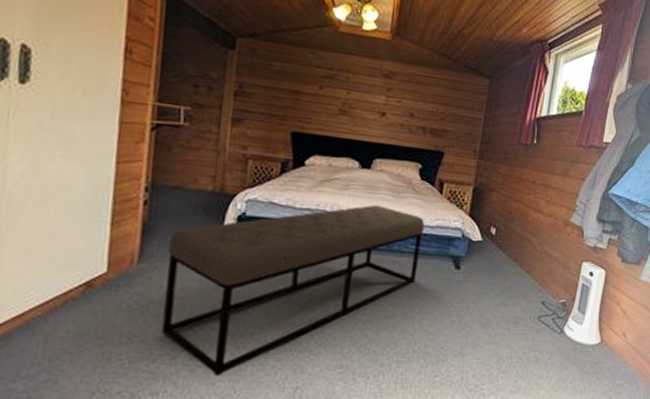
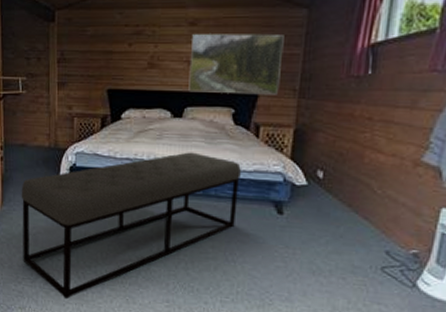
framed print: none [378,86,469,155] -> present [188,33,284,95]

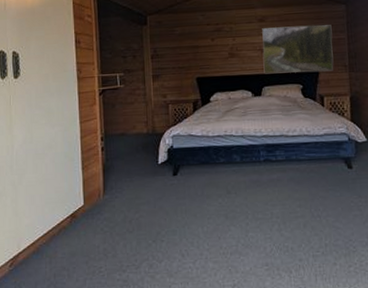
bench: present [21,152,241,300] -> none [122,124,316,281]

